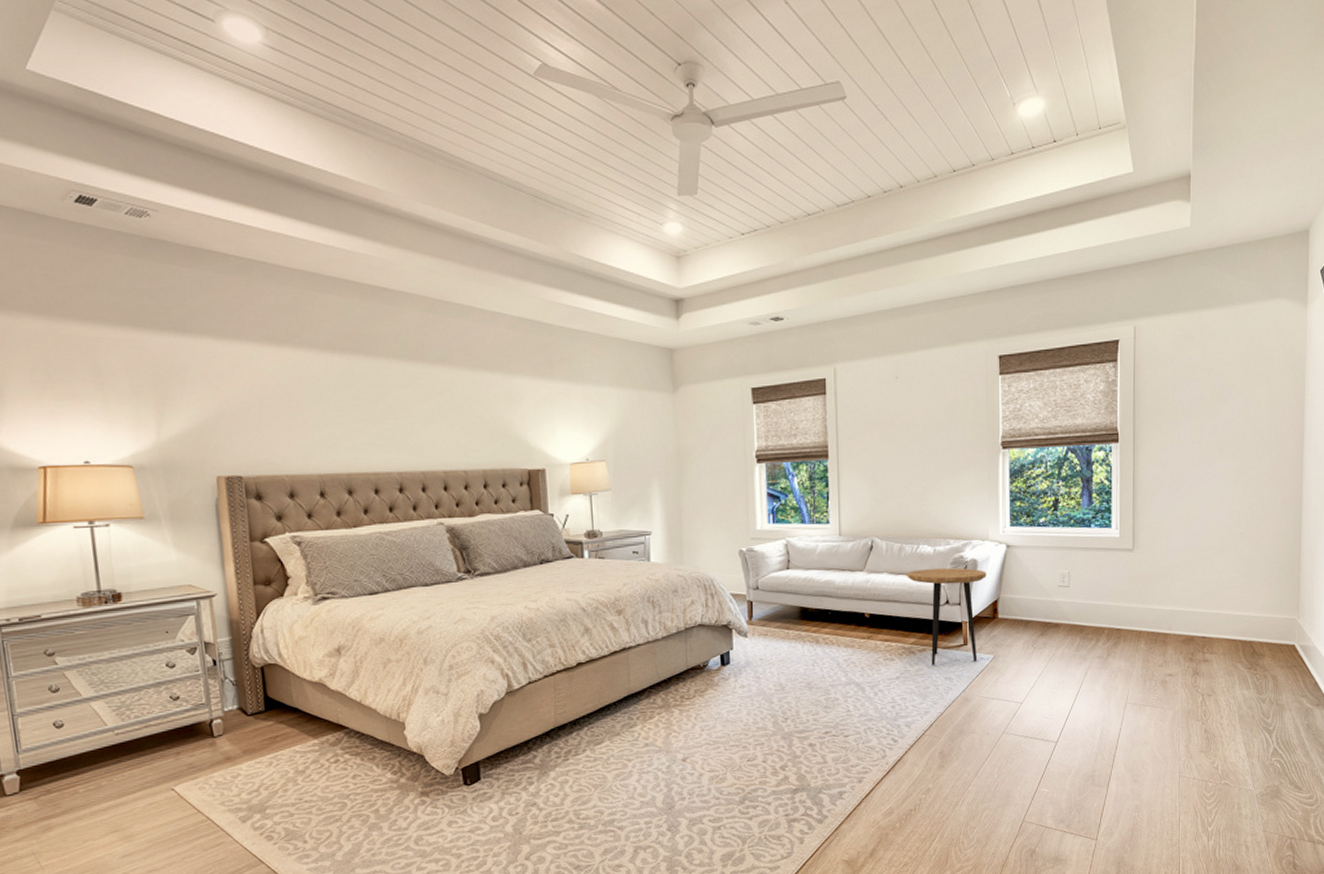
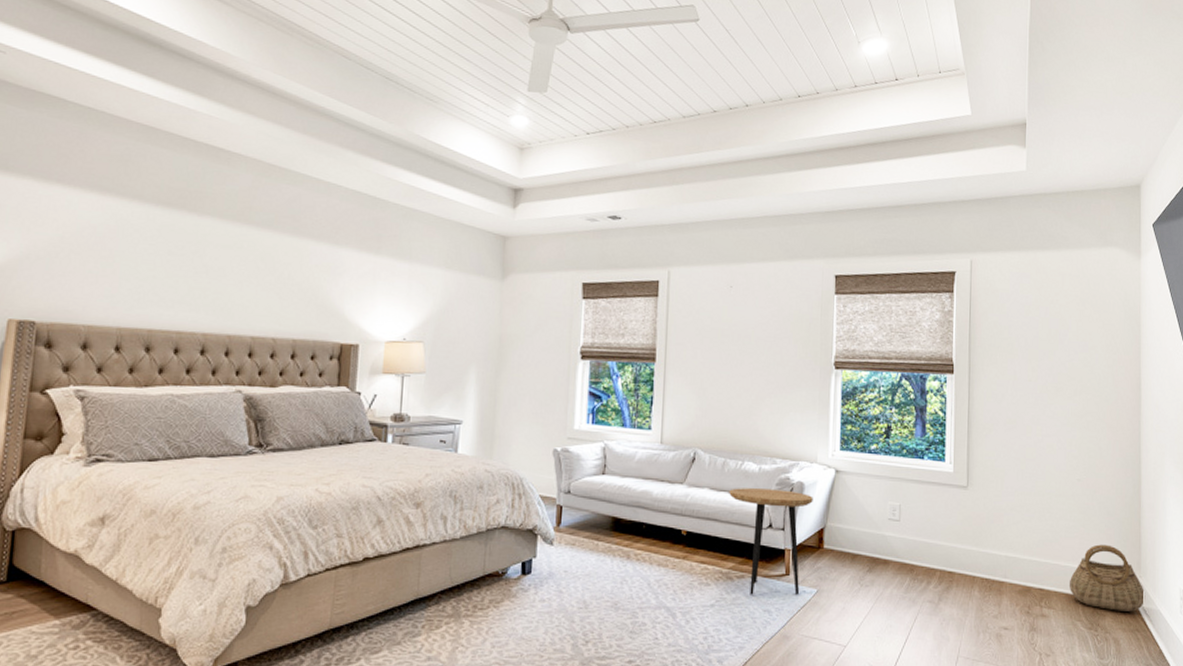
basket: none [1231,591,1303,651] -> present [1070,544,1146,612]

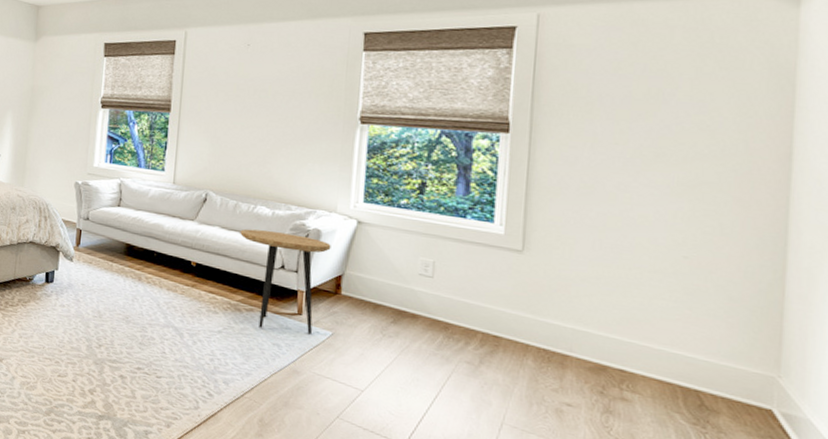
basket: present [1070,544,1146,612] -> none [665,331,787,415]

